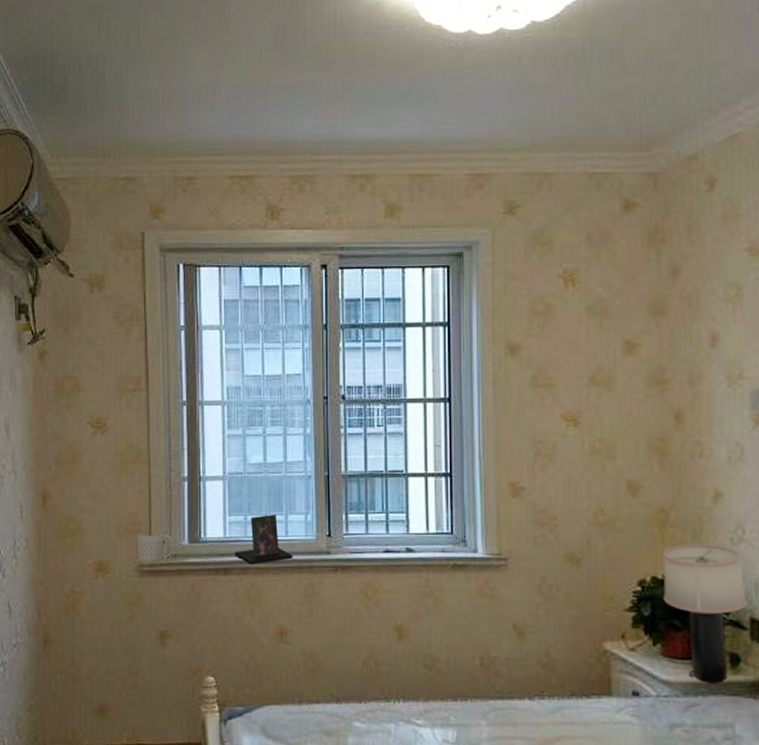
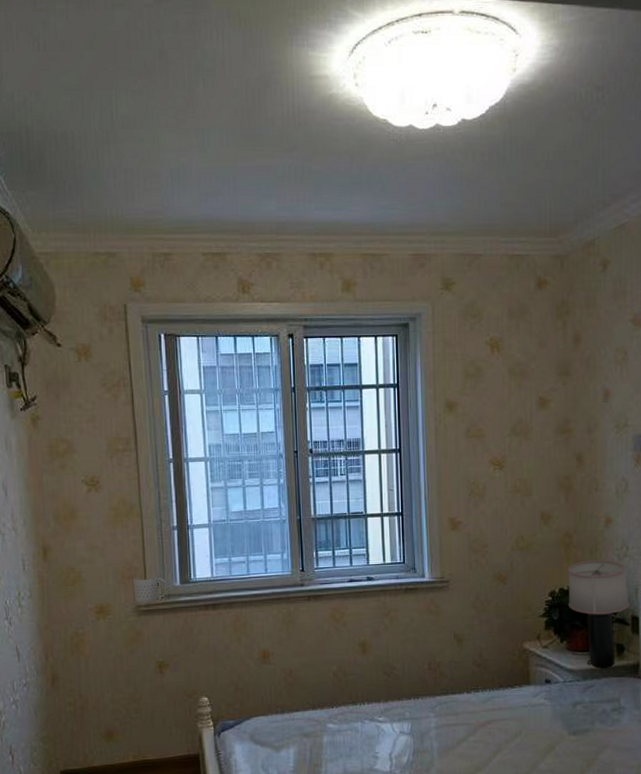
photo frame: present [234,515,292,566] -> none [221,555,272,600]

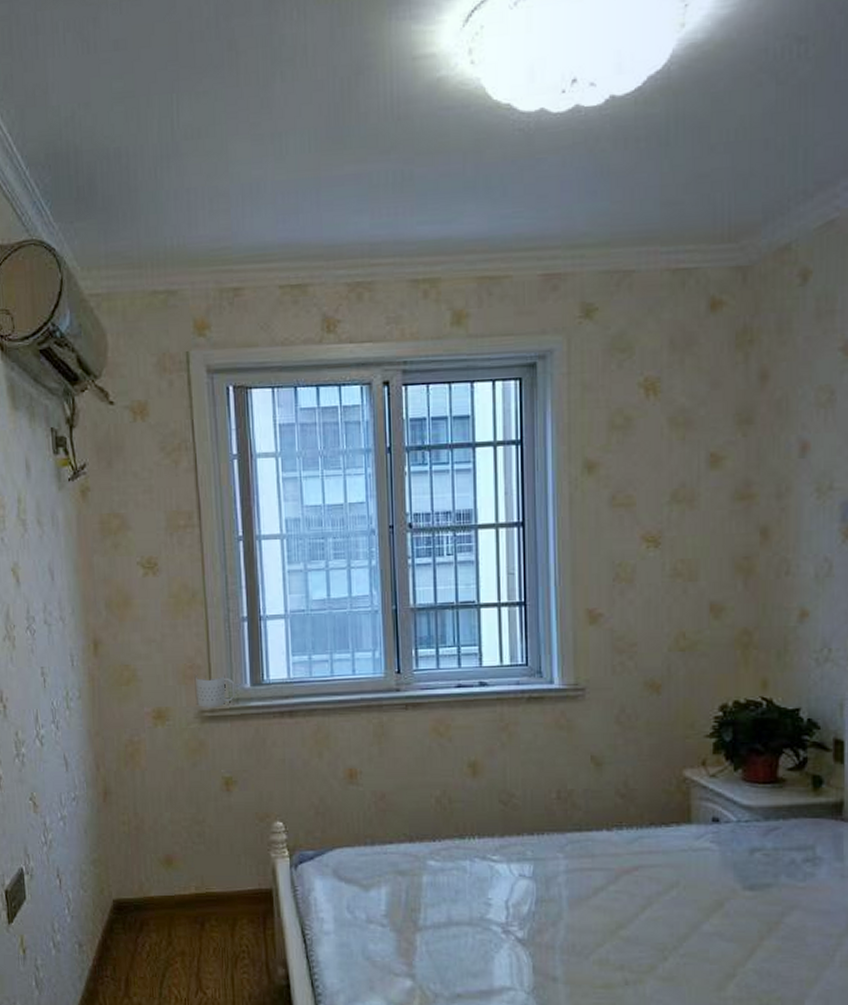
table lamp: present [567,560,630,668] -> none [745,665,831,806]

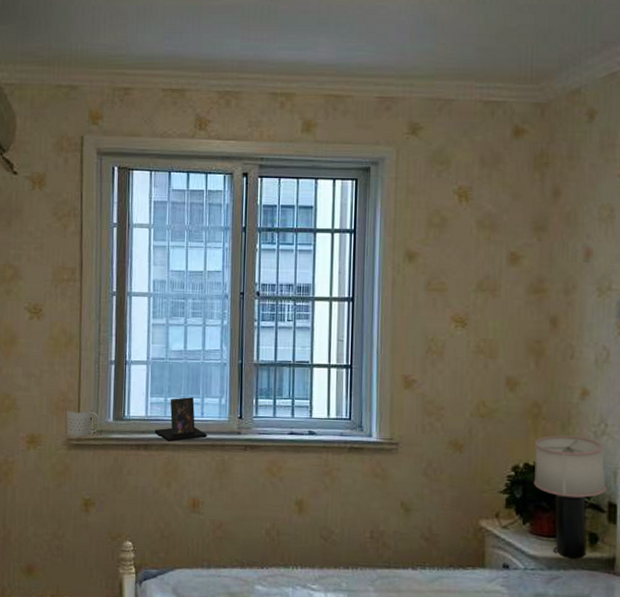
photo frame: none [299,653,360,707] -> present [154,397,207,443]
table lamp: none [745,665,831,806] -> present [533,435,606,559]

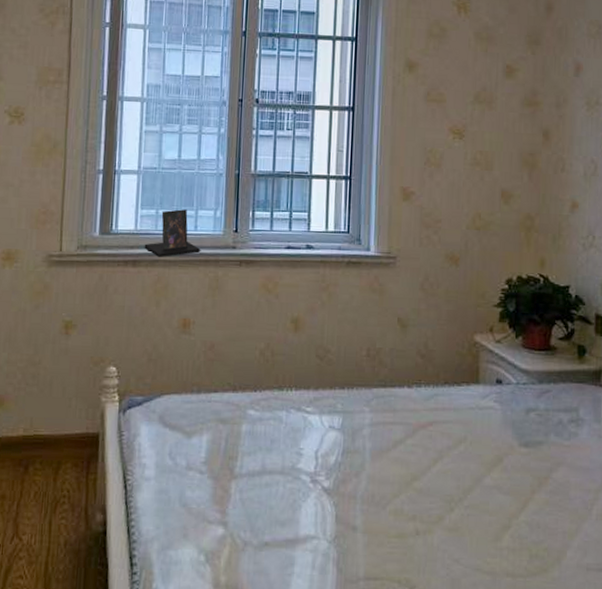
mug: present [65,407,100,438] -> none [46,220,85,254]
table lamp: present [533,435,606,559] -> none [526,247,594,372]

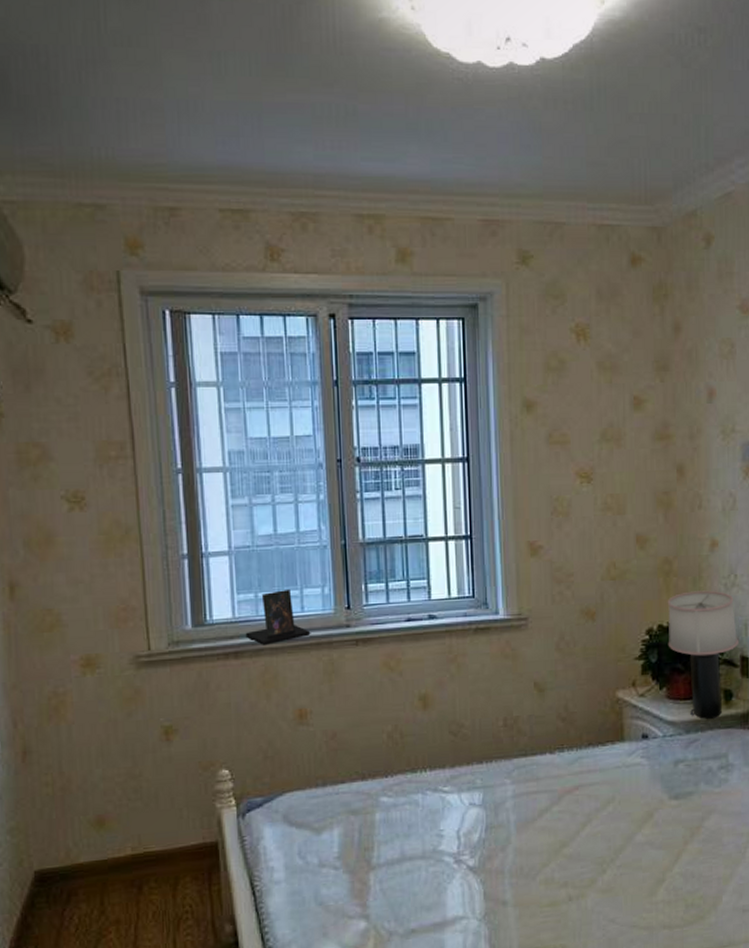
table lamp: none [526,247,594,372] -> present [667,590,738,719]

